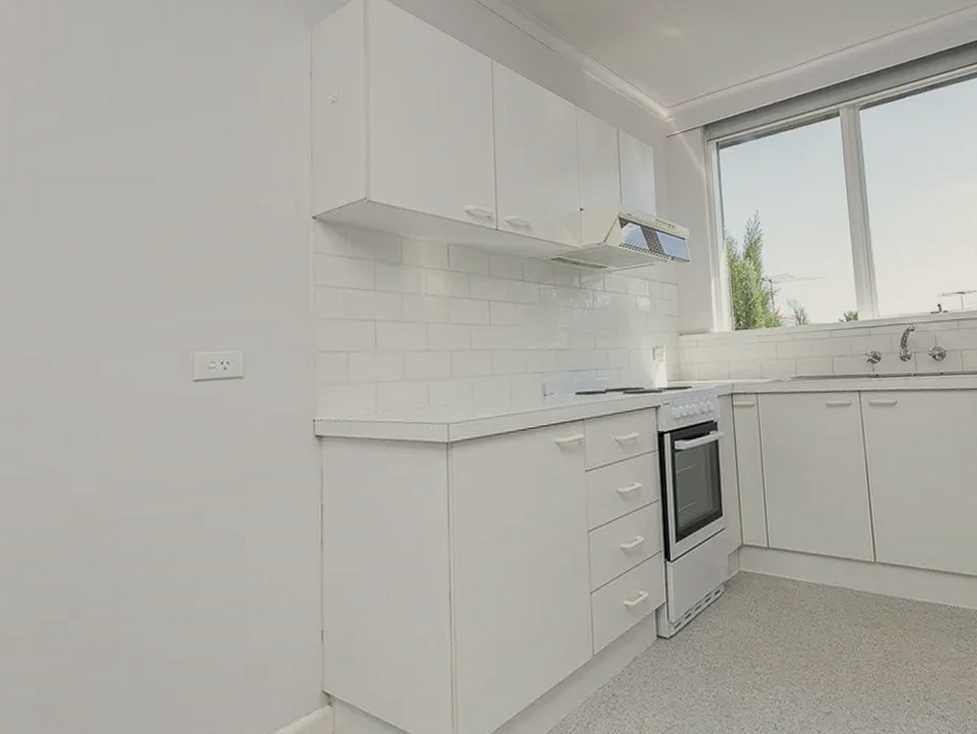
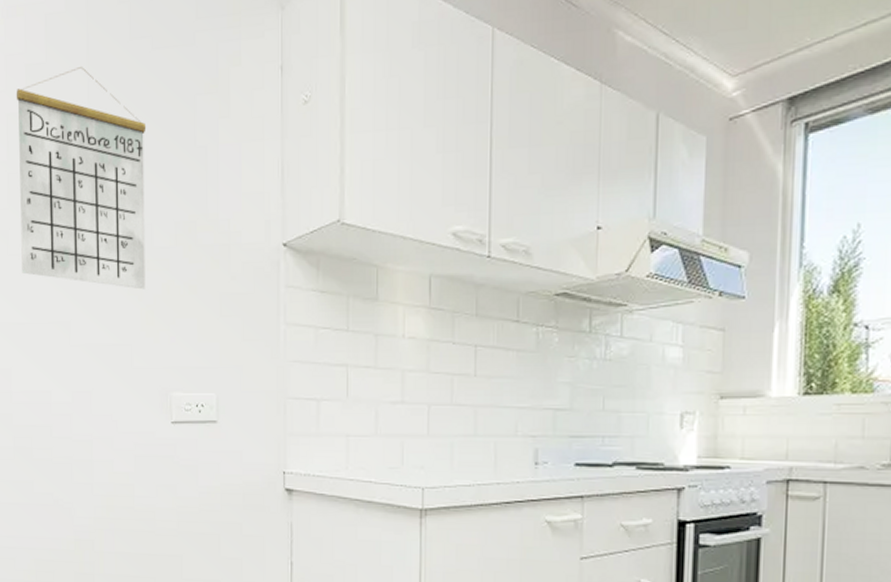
calendar: none [21,55,174,256] -> present [16,67,147,290]

